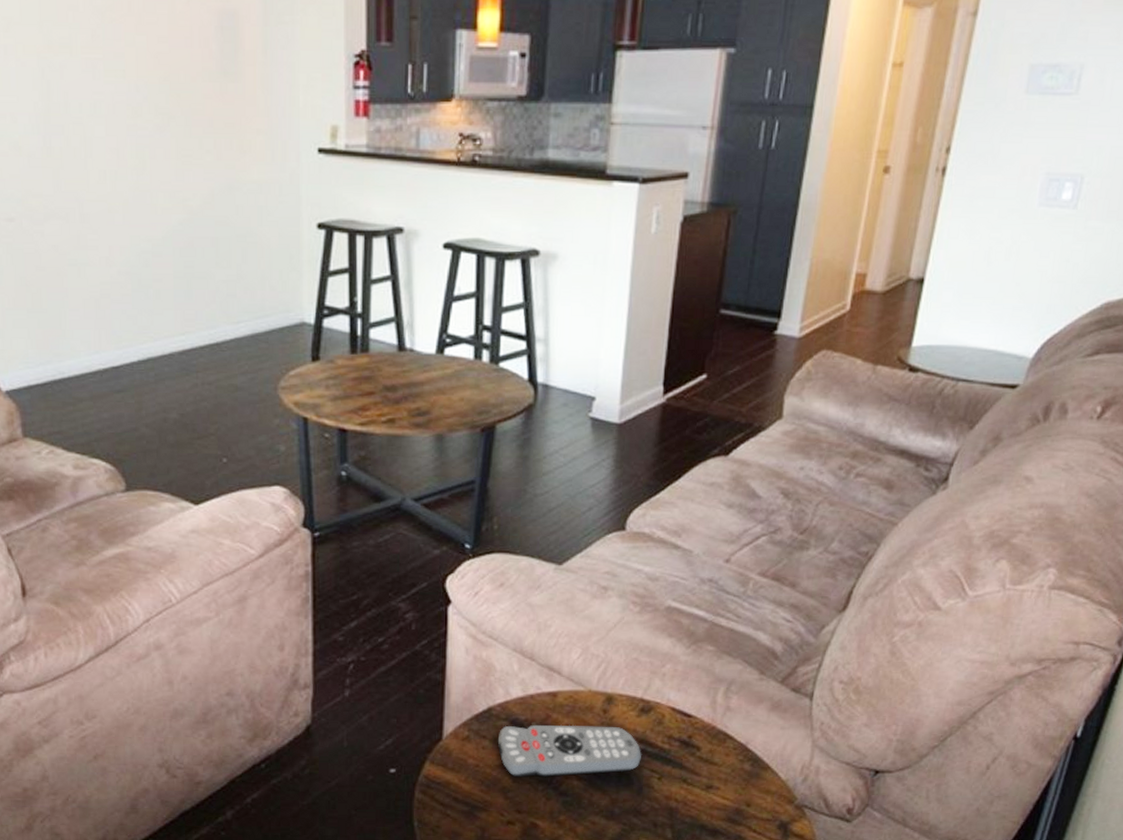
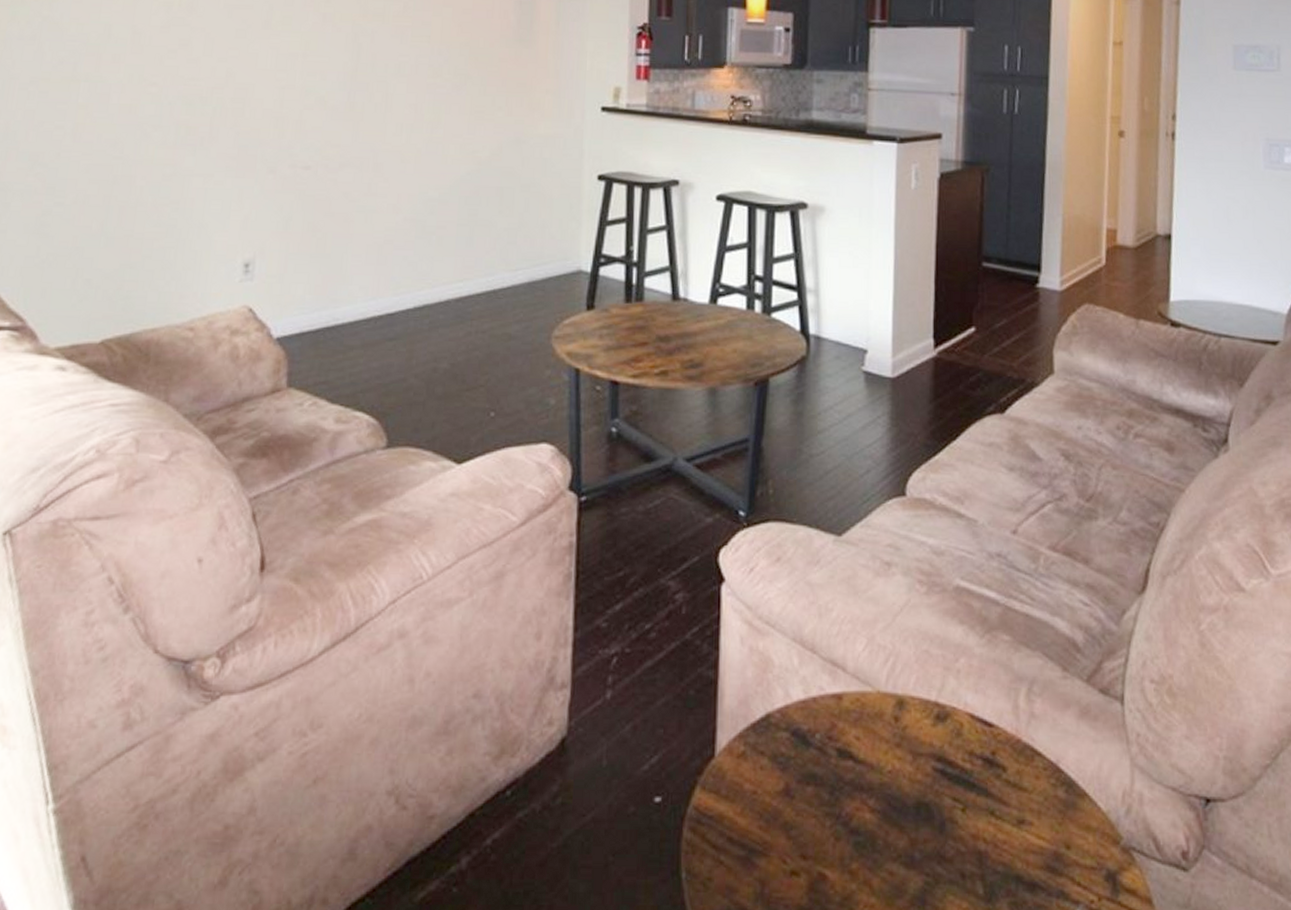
remote control: present [497,724,641,777] -> none [777,736,941,808]

